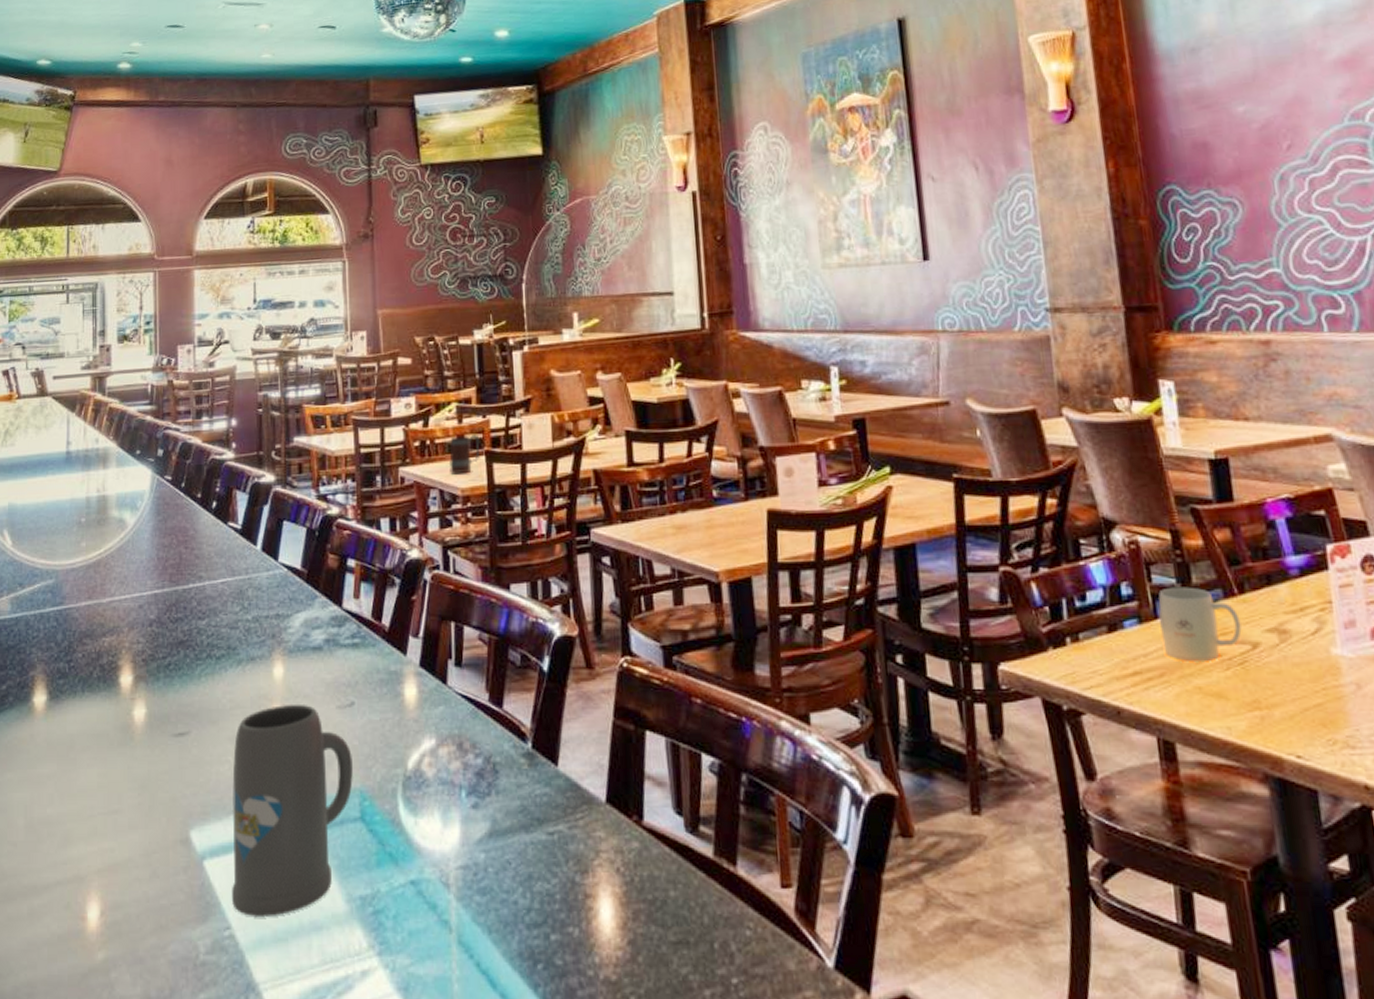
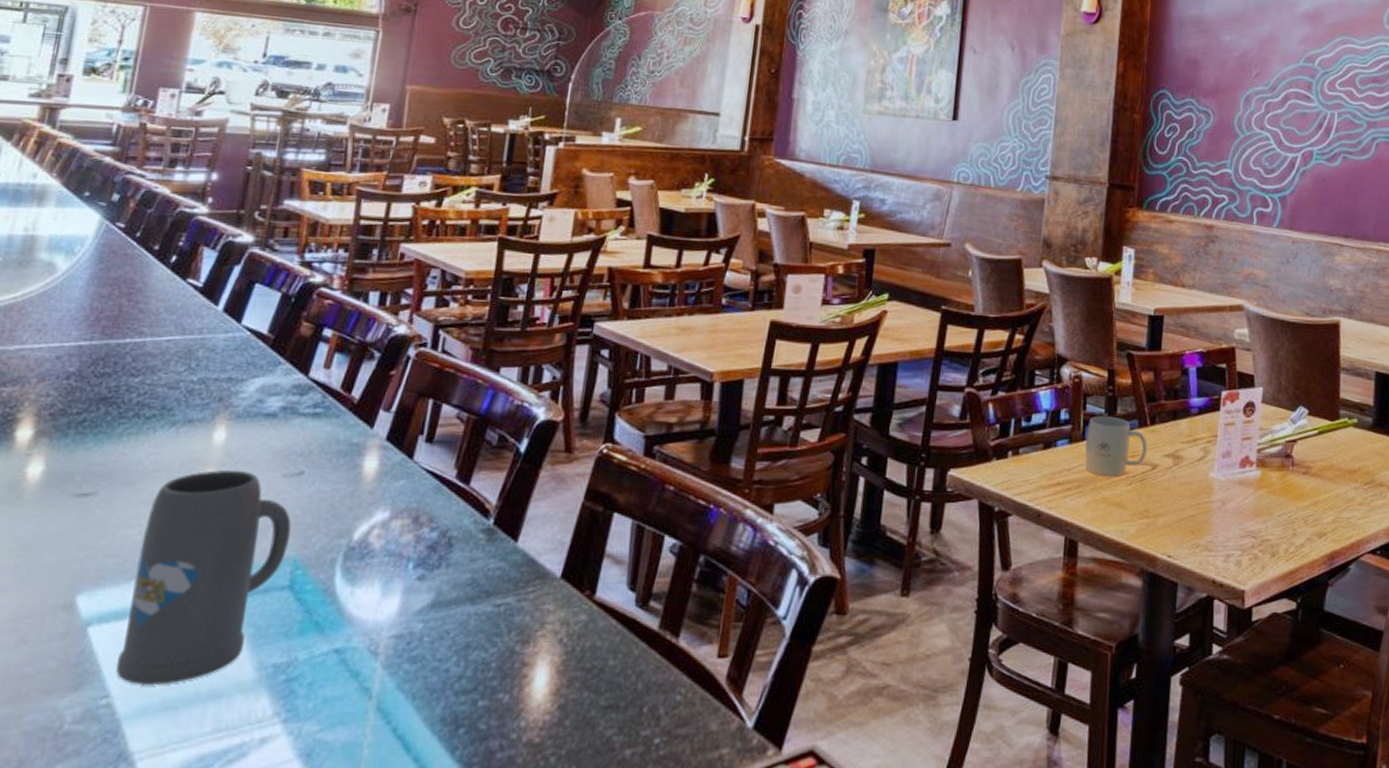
beer mug: present [448,434,480,475] -> none [456,219,496,258]

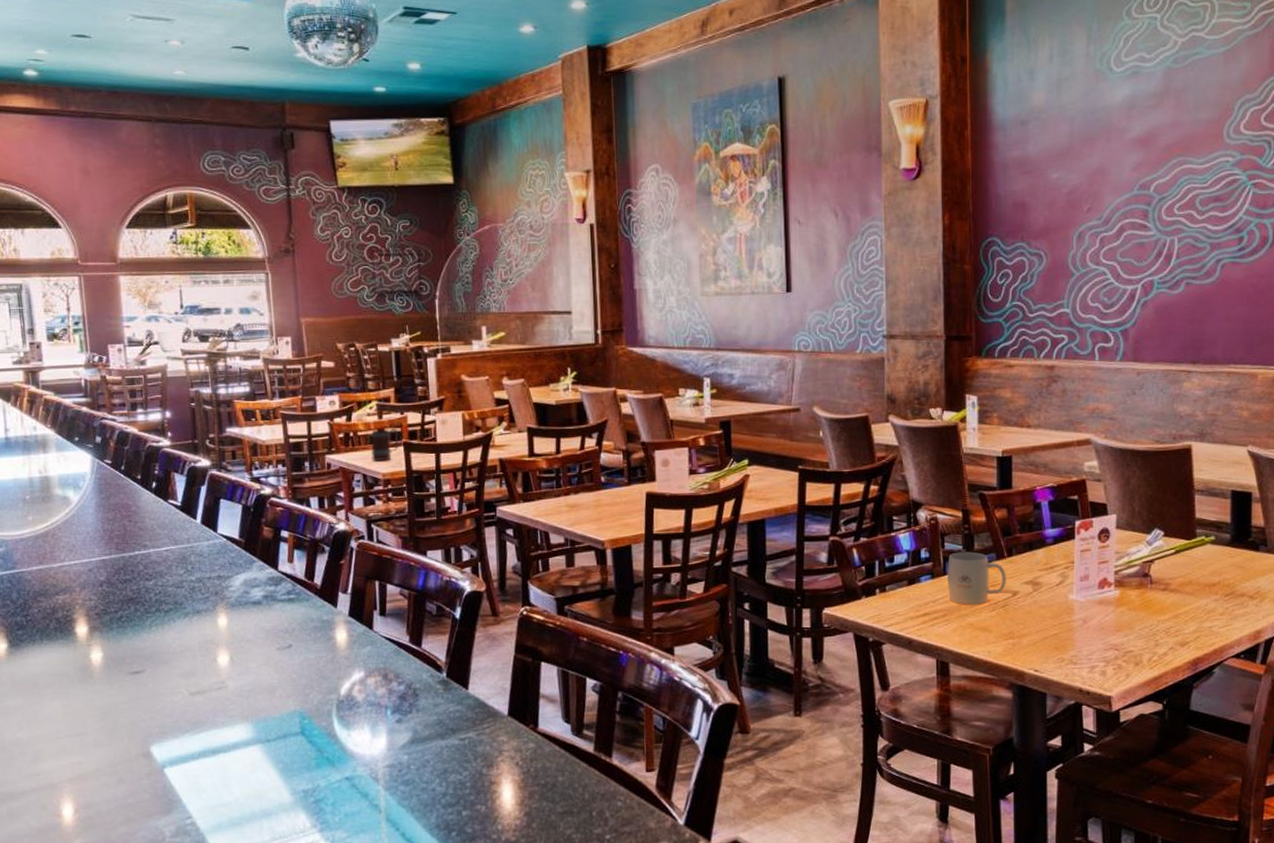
beer mug: present [116,470,292,686] -> none [185,646,293,809]
beer mug: none [456,219,496,258] -> present [370,428,399,462]

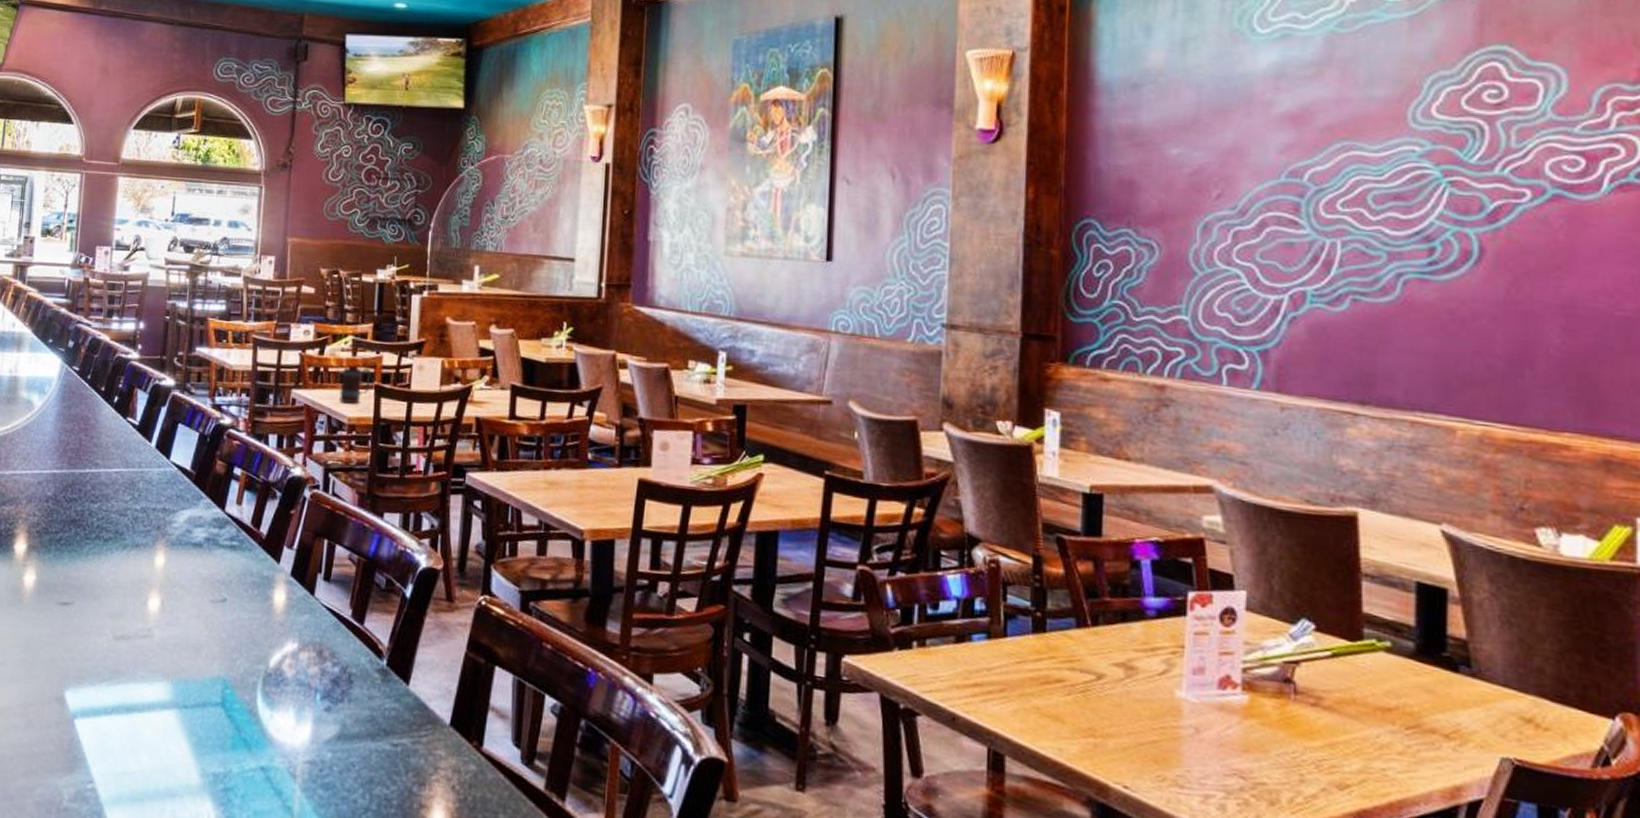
mug: present [947,551,1007,606] -> none [1008,609,1089,686]

